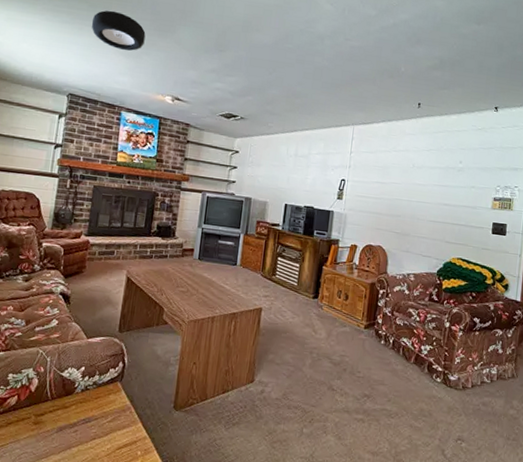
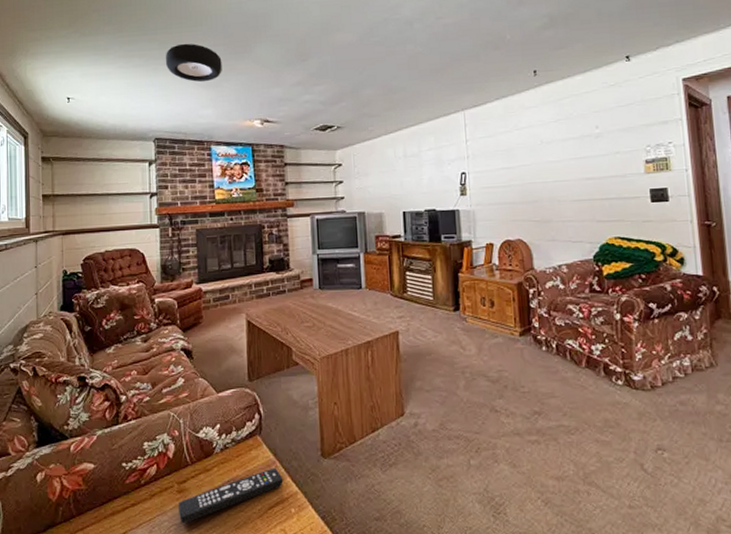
remote control: none [31,412,135,454] -> present [177,467,283,524]

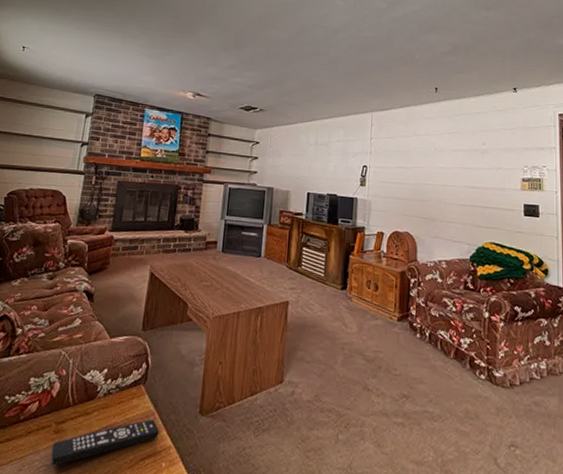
ceiling light: present [165,43,222,82] -> none [117,16,168,53]

